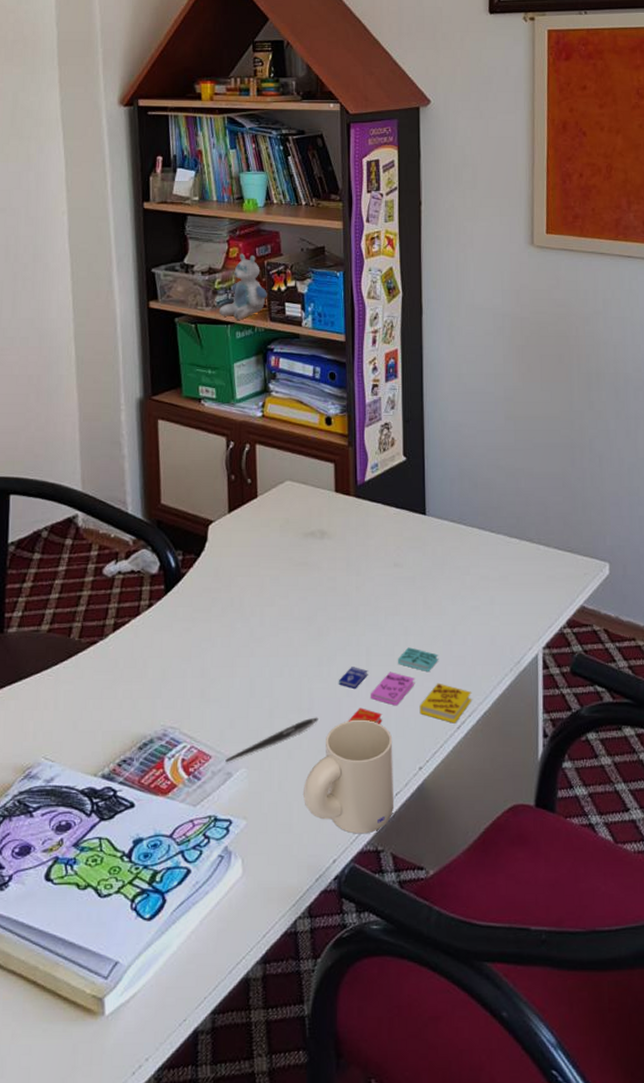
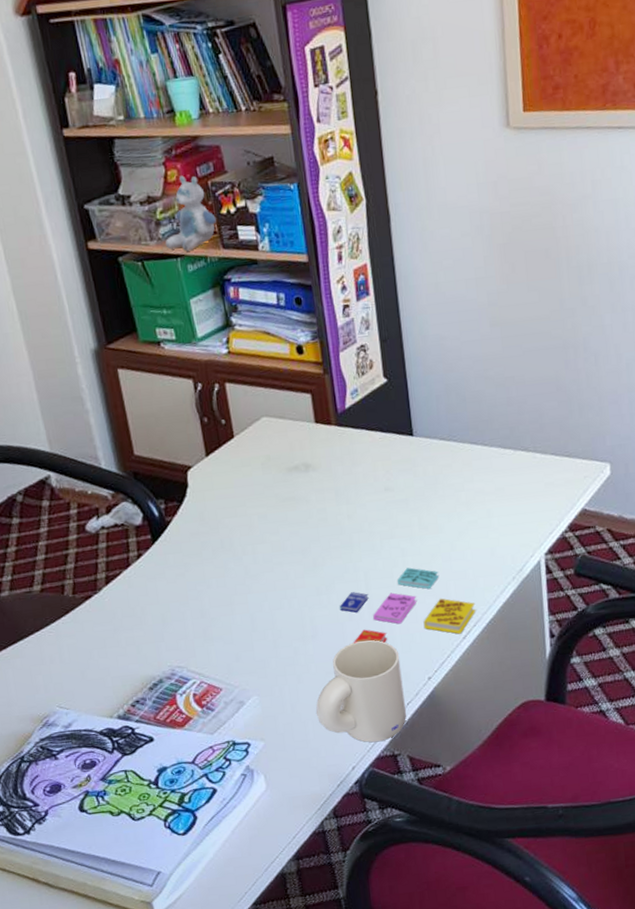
pen: present [225,717,318,762] -> none [236,642,324,692]

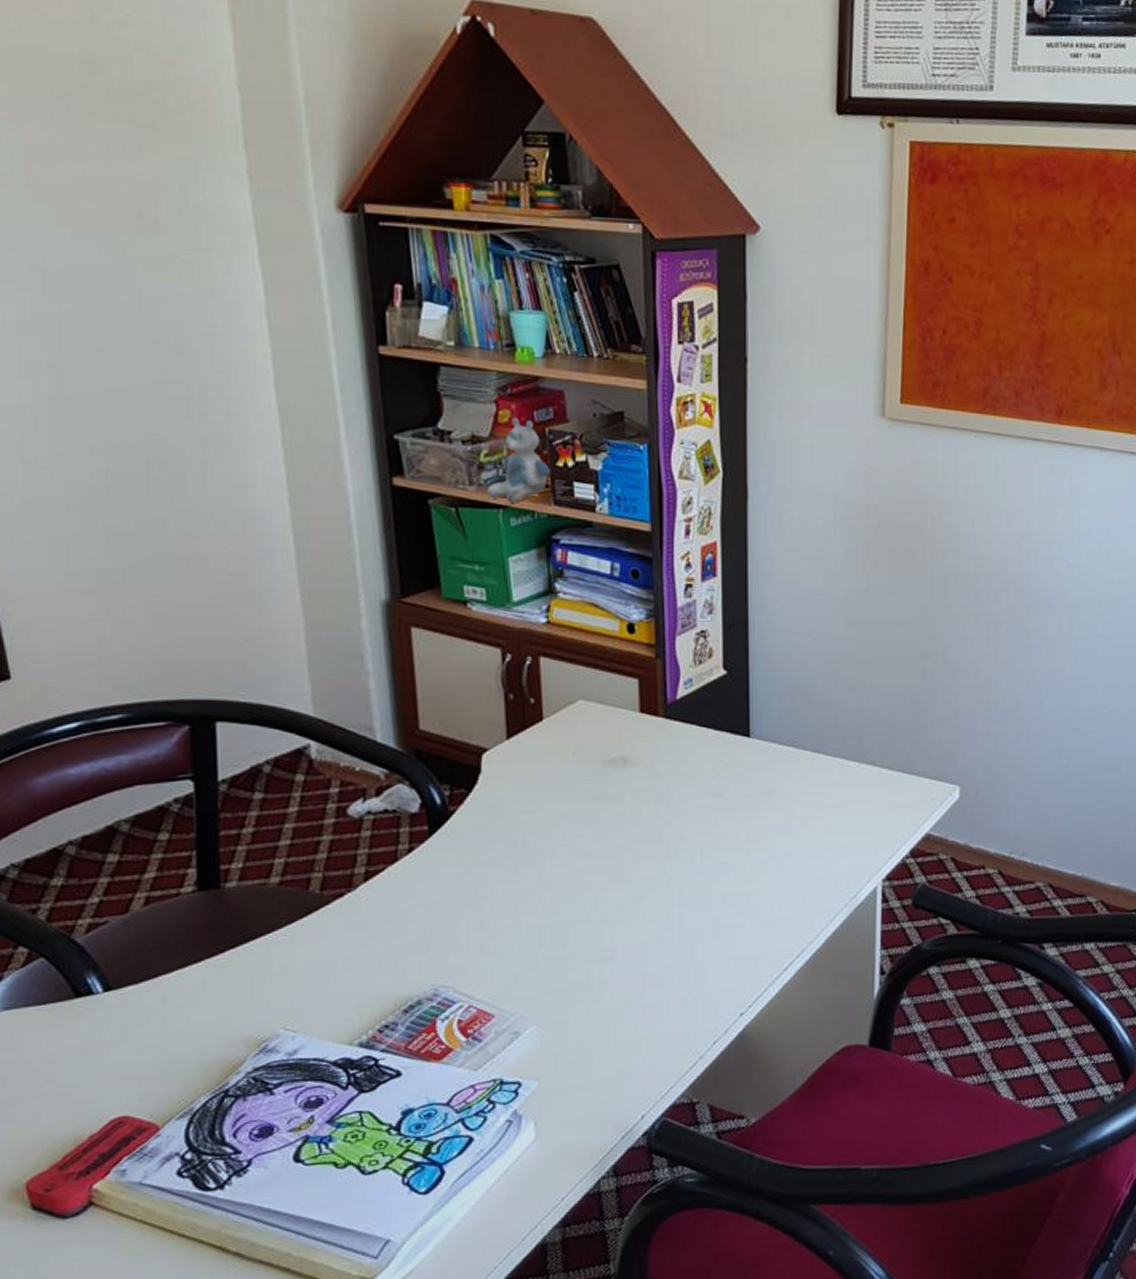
mug: present [315,639,407,743] -> none [605,965,712,1087]
books: present [339,567,476,644] -> none [645,885,802,970]

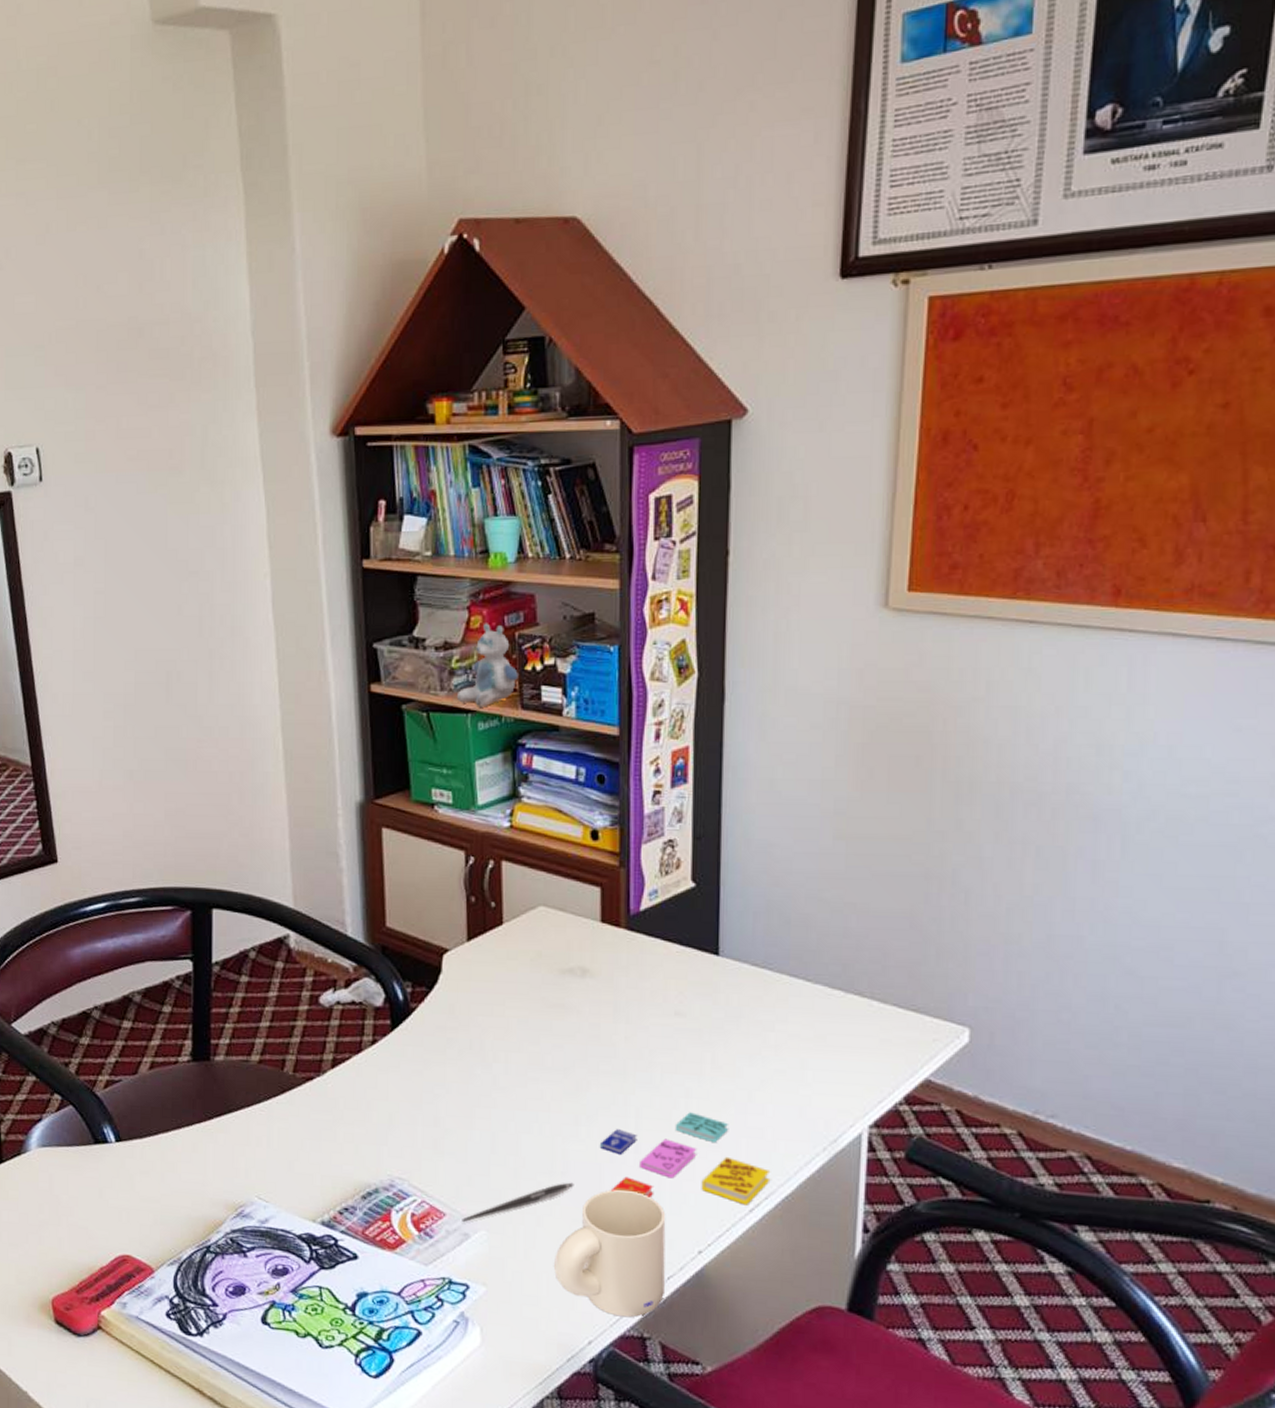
pen: none [511,966,623,1020] -> present [462,1182,574,1222]
mug: none [605,965,712,1087] -> present [553,1189,666,1318]
books: none [645,885,802,970] -> present [599,1112,771,1205]

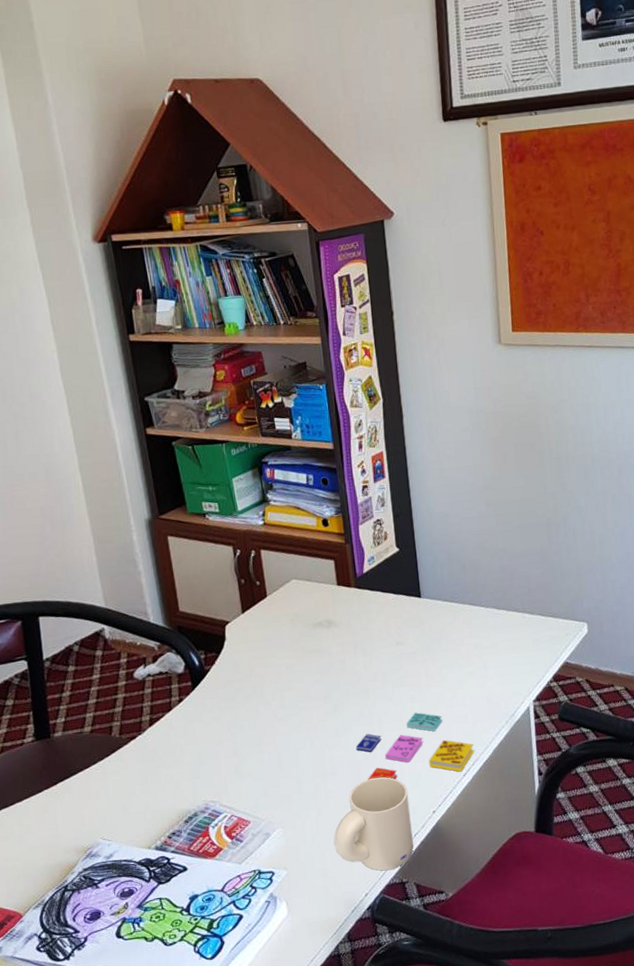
polar bear: present [456,623,518,707] -> none [212,375,257,438]
pen: present [462,1182,574,1222] -> none [263,779,341,825]

